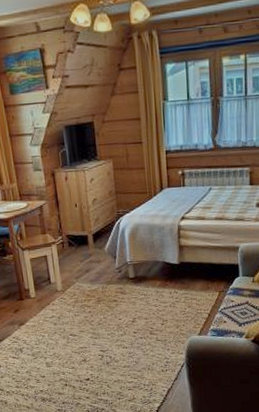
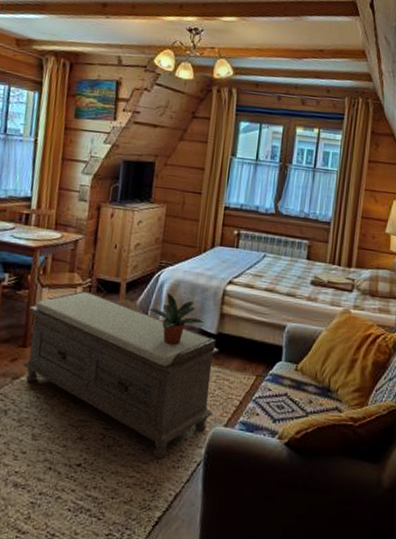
bench: none [16,247,187,367] -> present [22,291,219,460]
potted plant: none [116,236,166,279] -> present [149,292,205,346]

